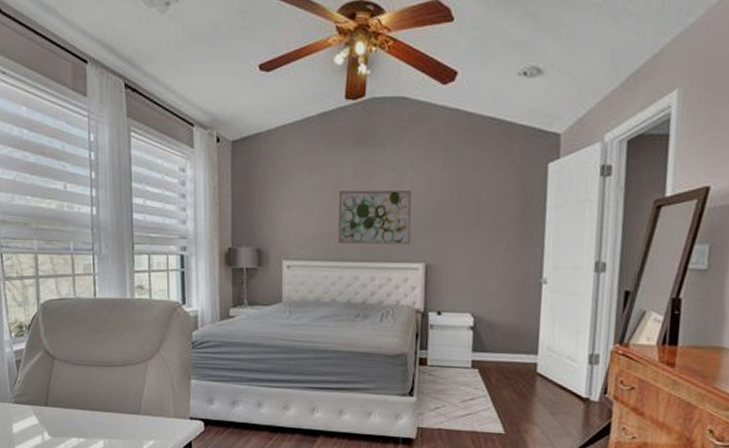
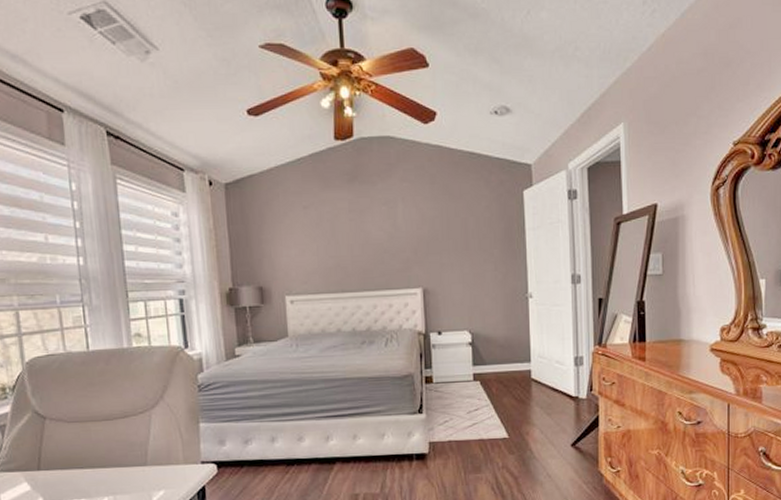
wall art: present [338,189,412,245] -> none [335,221,407,276]

